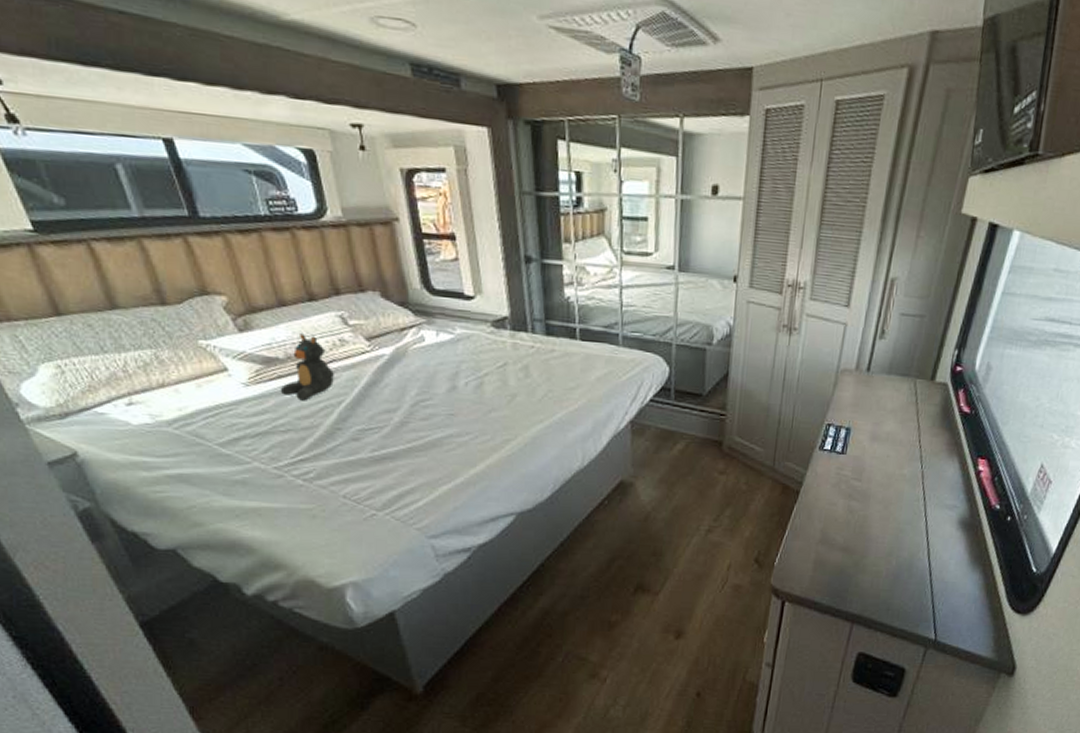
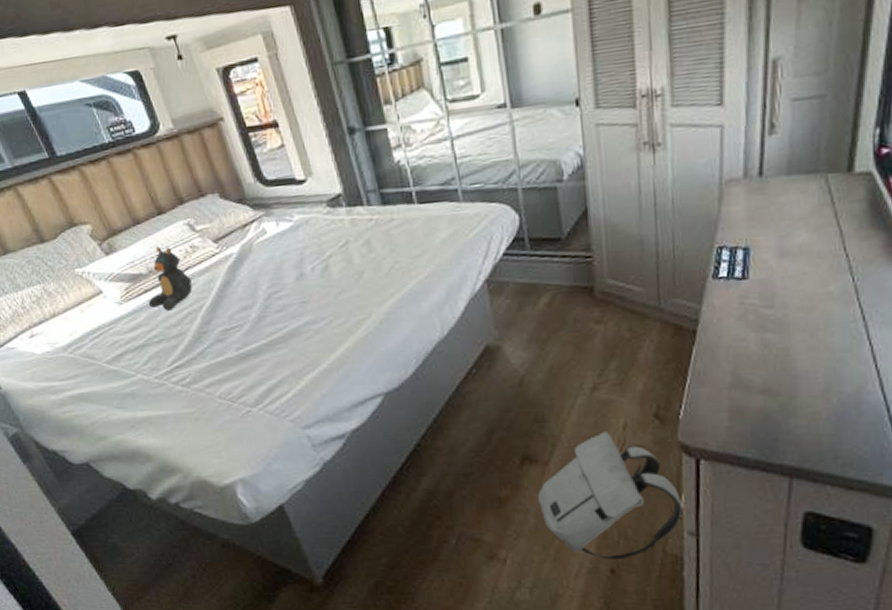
backpack: none [644,569,765,684] -> present [538,430,683,560]

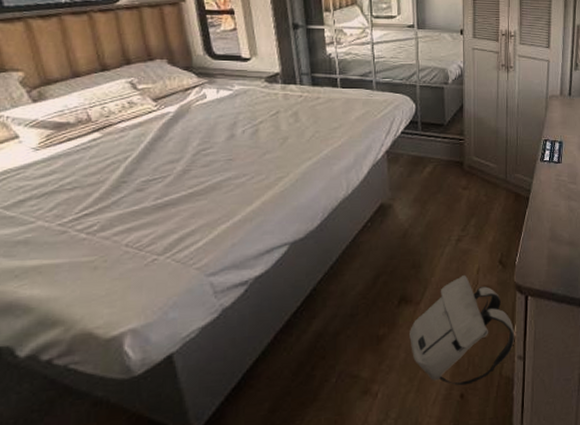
stuffed animal: present [148,247,193,311] -> none [69,99,122,159]

